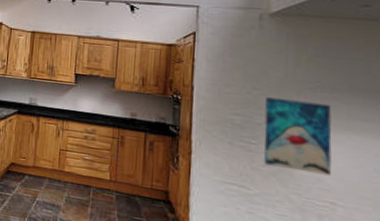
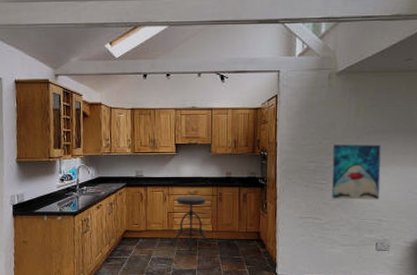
stool: none [59,133,108,201] -> present [170,196,212,251]

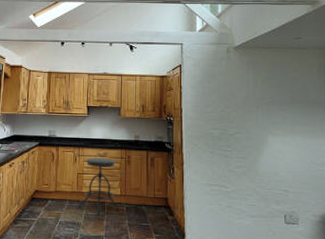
wall art: present [332,144,381,200] -> none [235,113,283,170]

